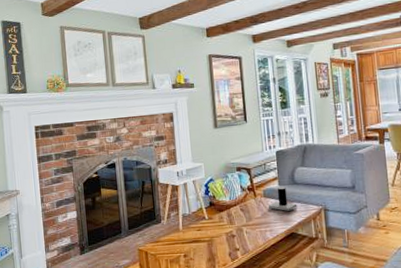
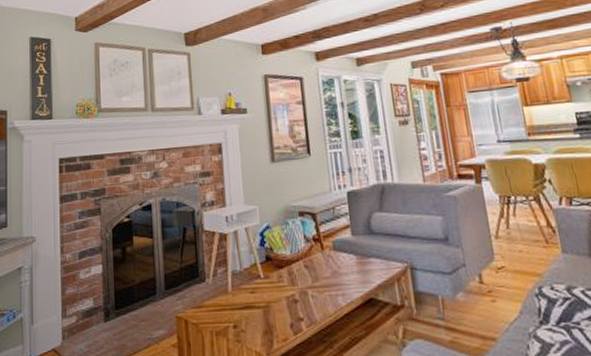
speaker: present [268,187,297,212] -> none [338,237,376,270]

